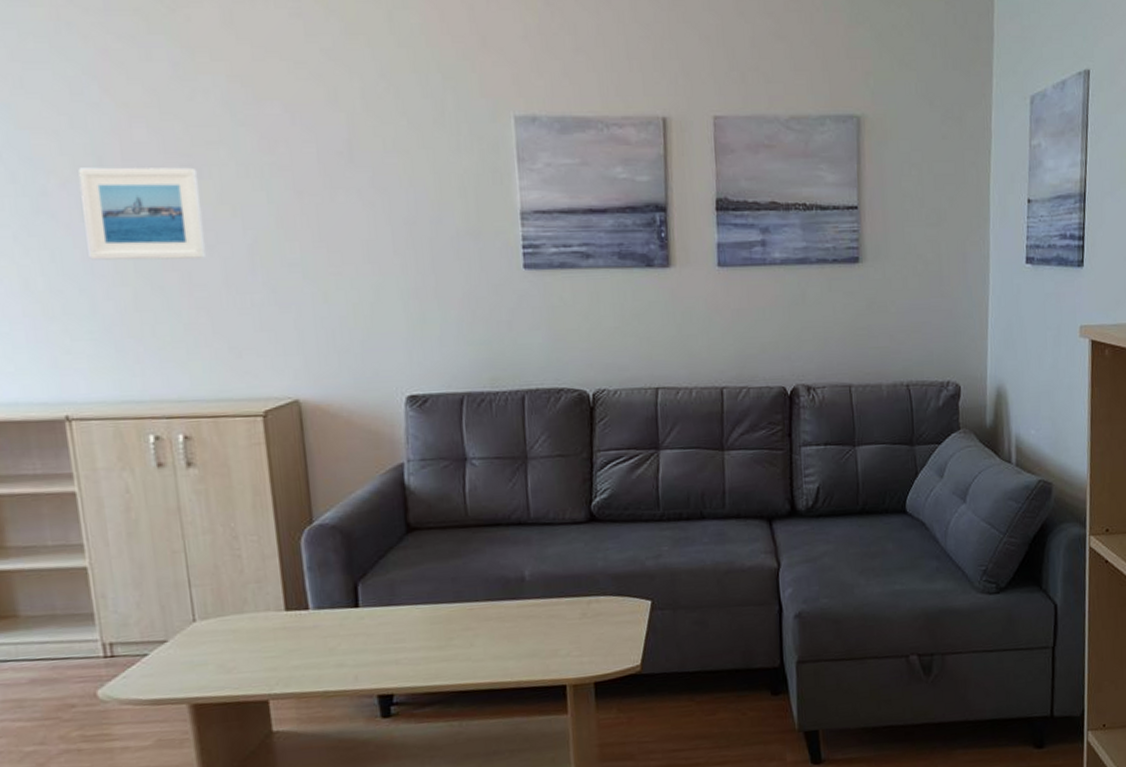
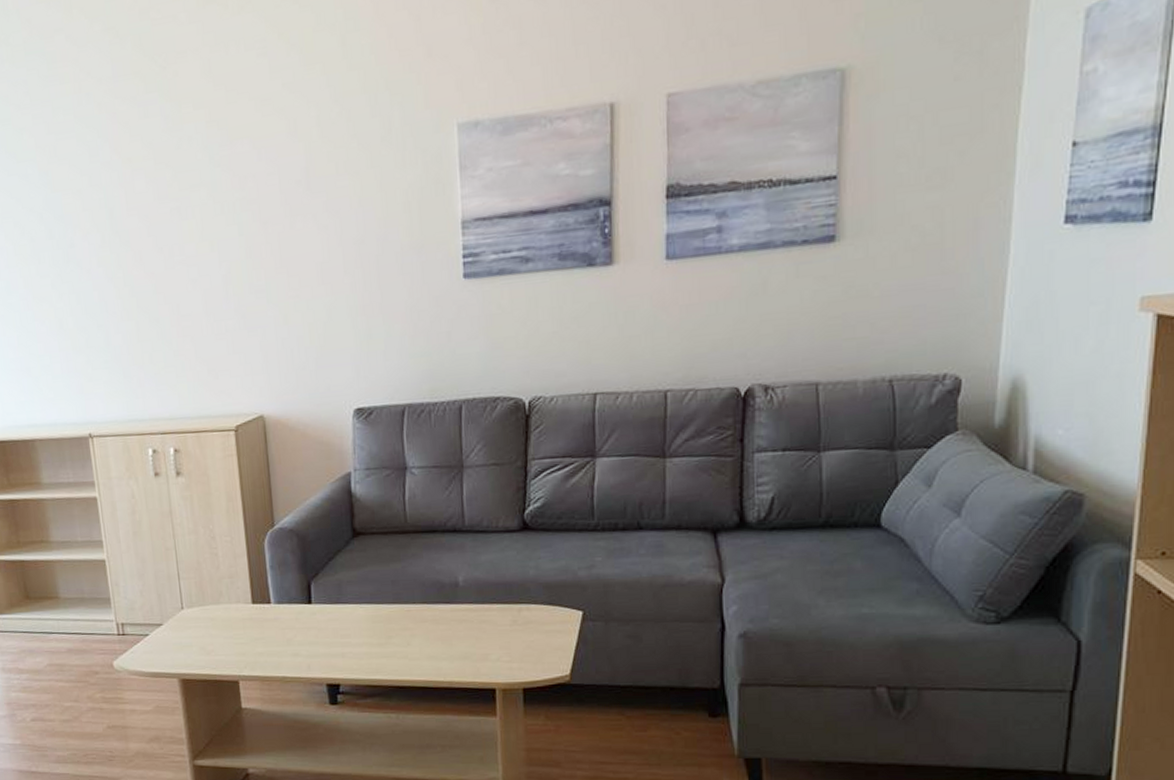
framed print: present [78,167,207,260] -> none [96,210,191,300]

